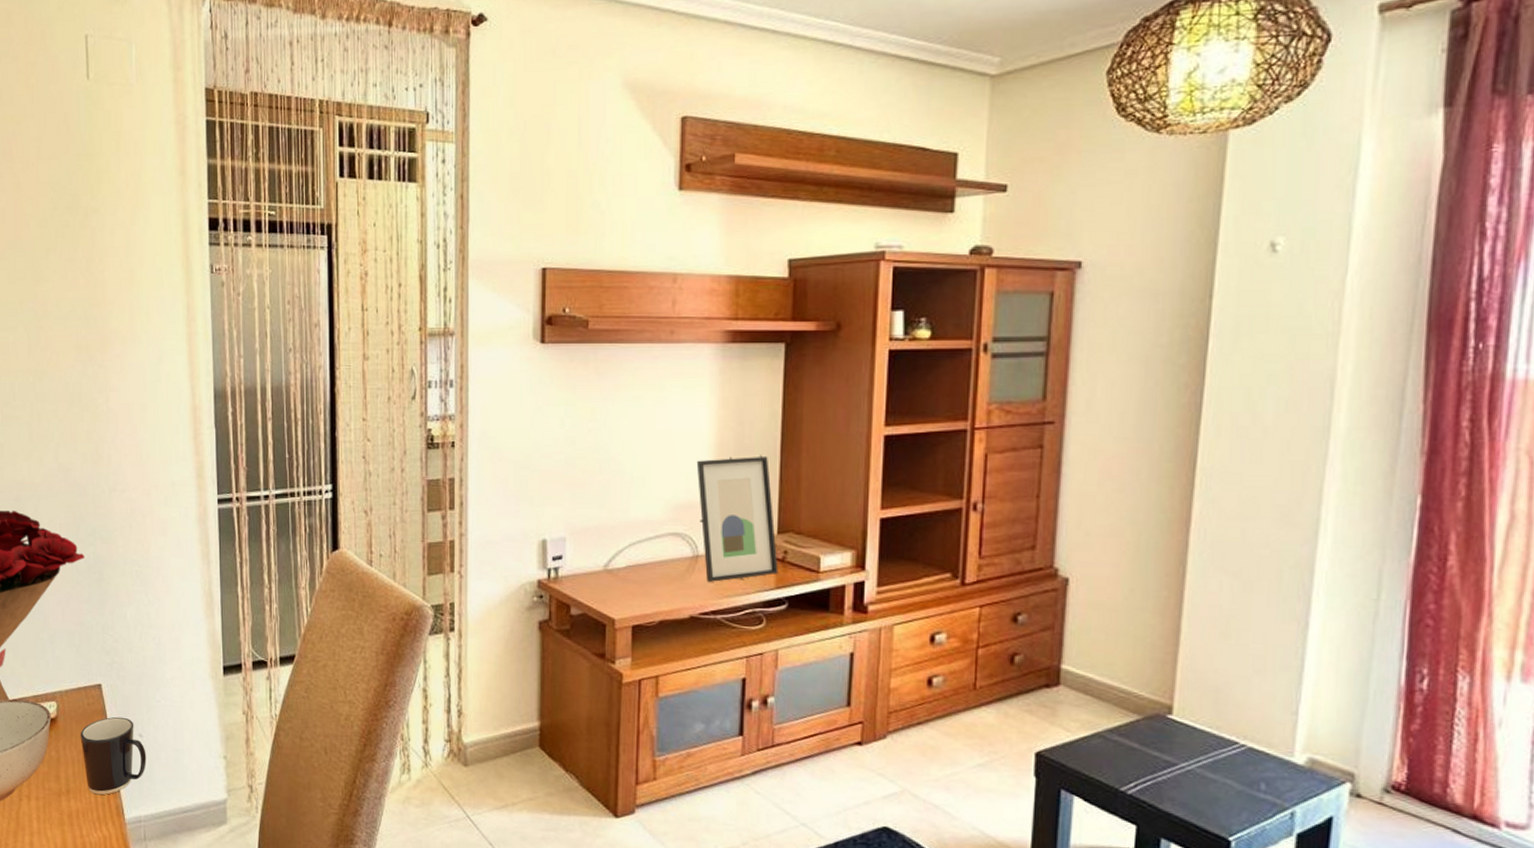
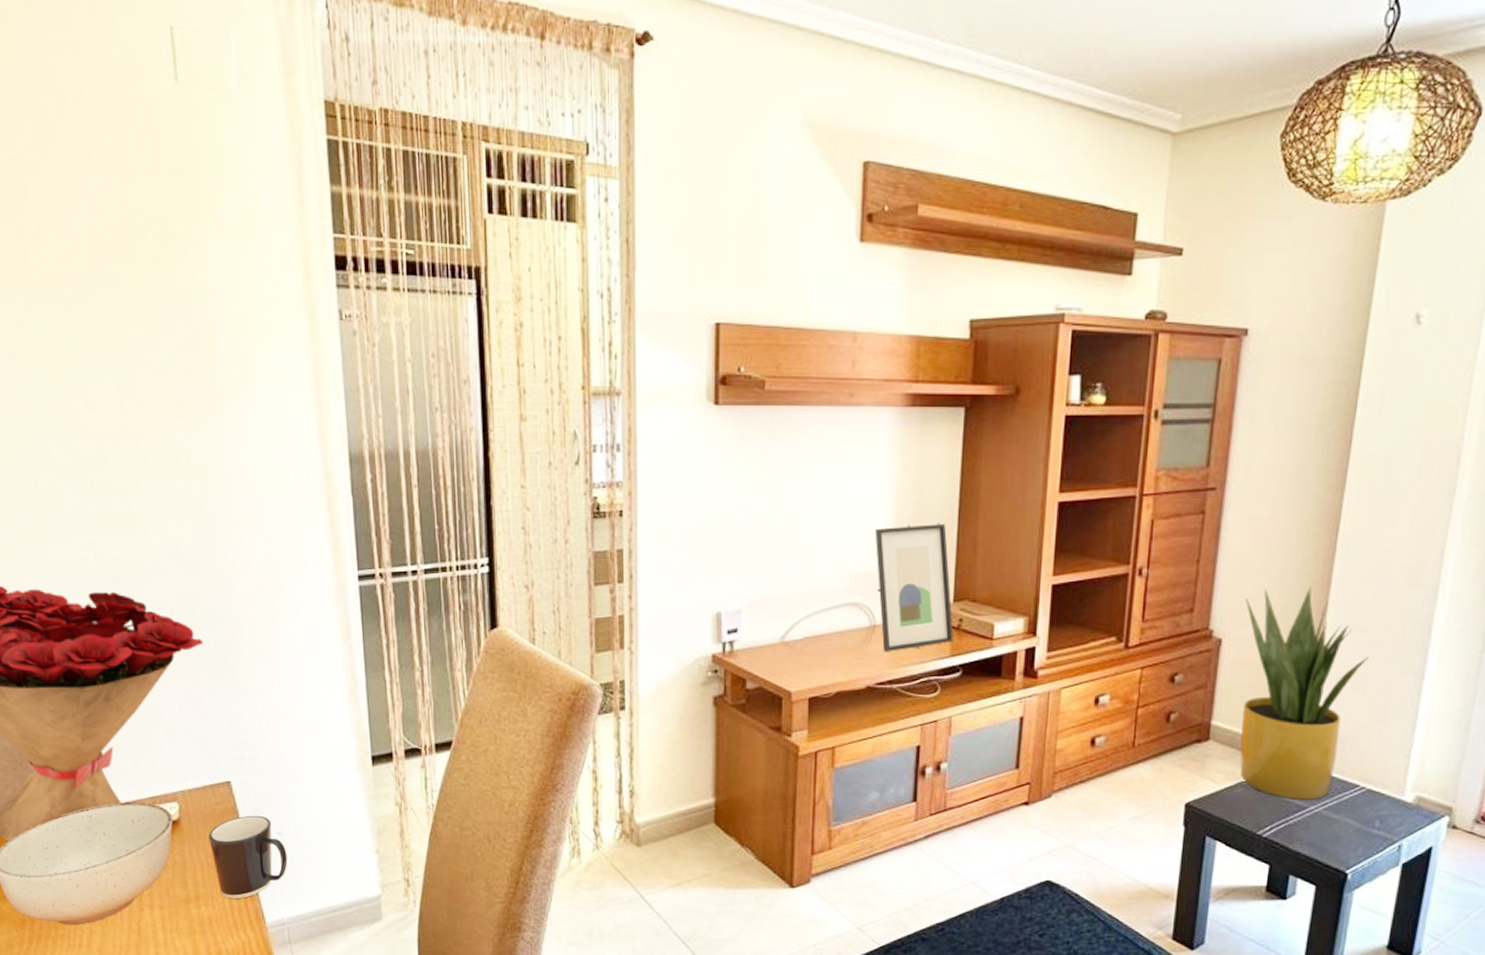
planter: none [1093,525,1241,756] -> present [1240,586,1369,800]

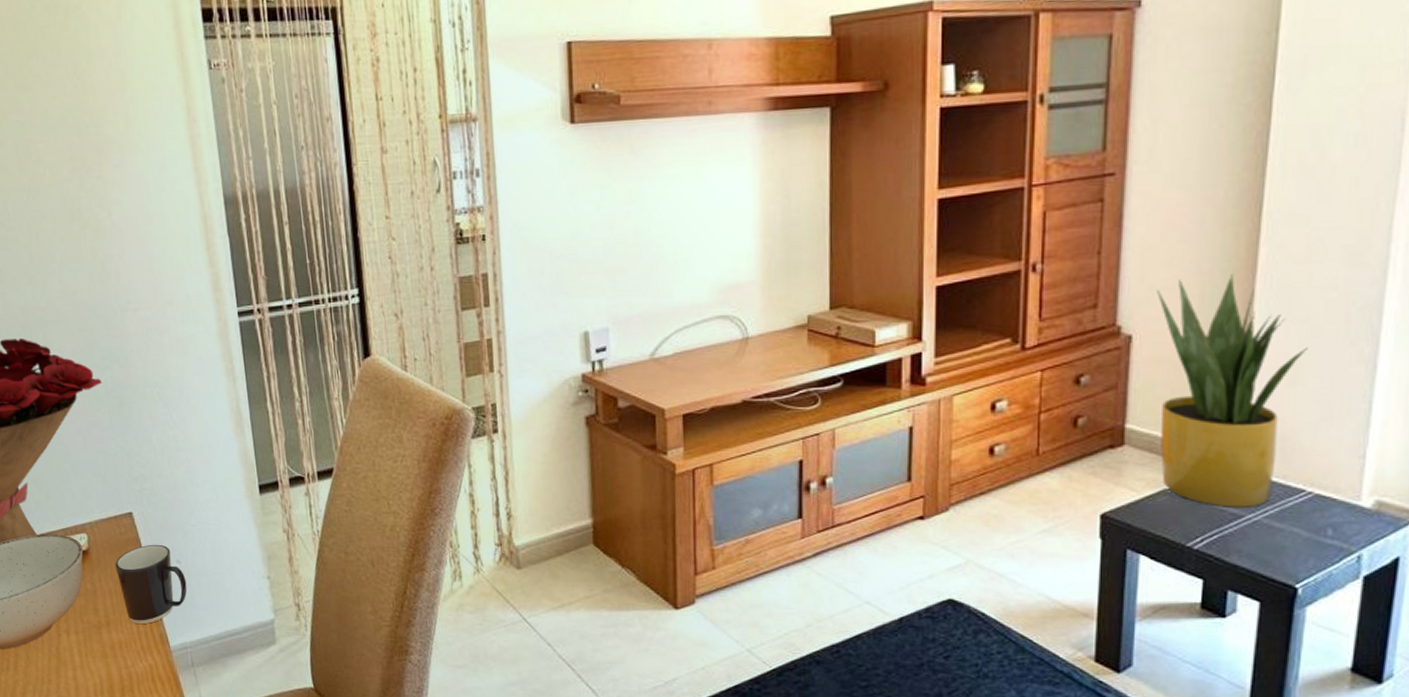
picture frame: present [874,521,954,651] -> none [742,227,832,364]

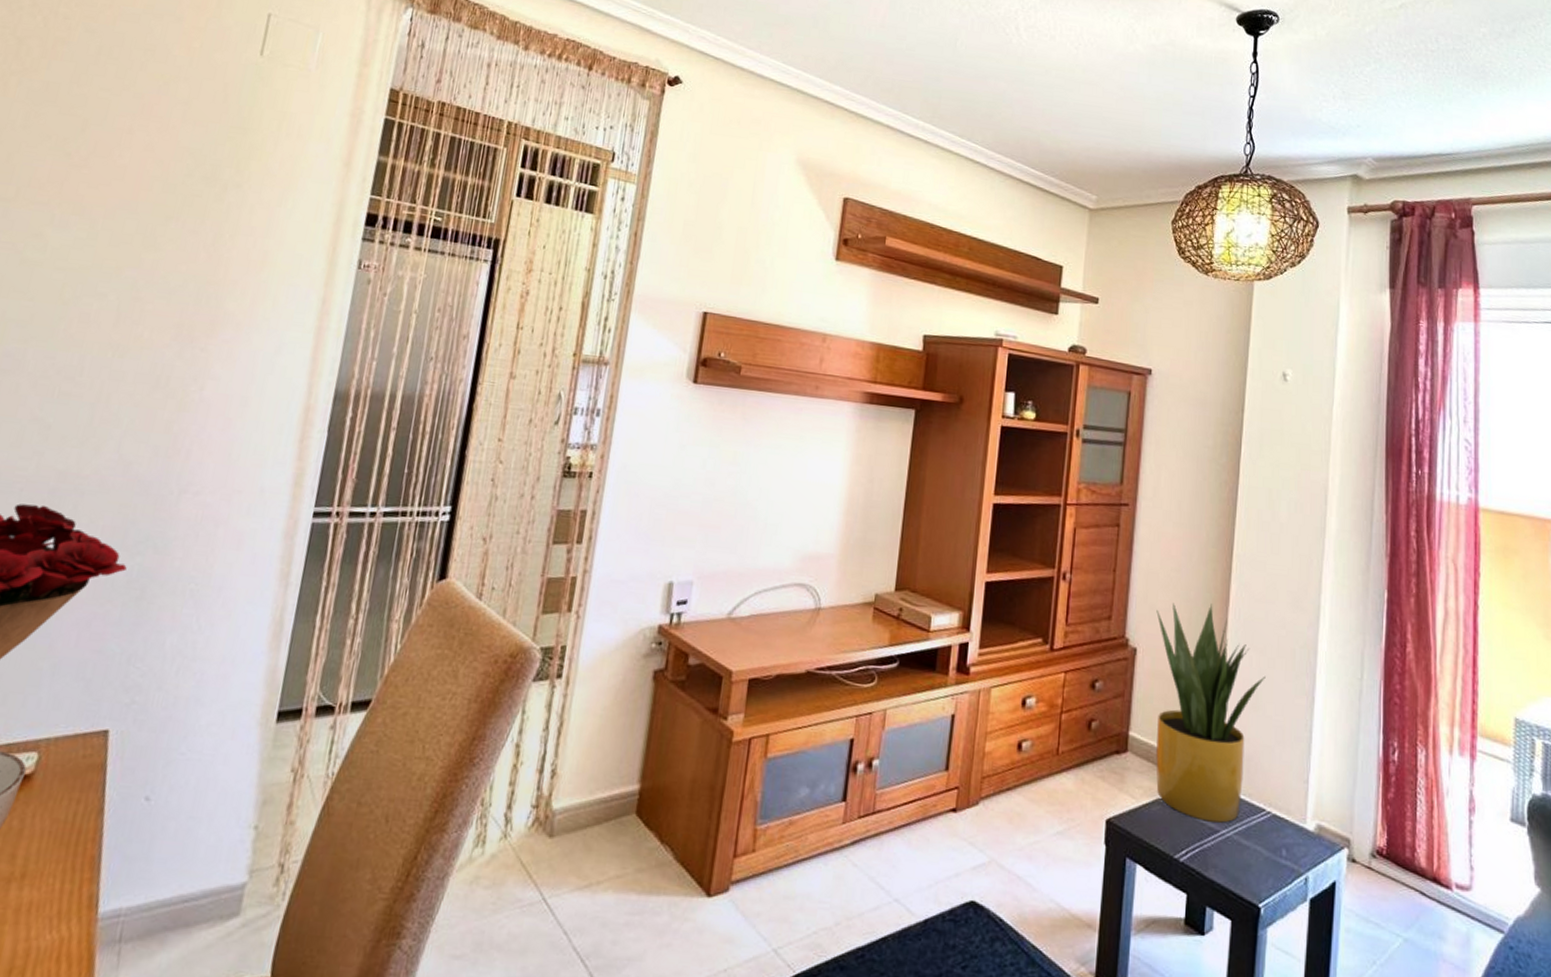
mug: present [115,544,188,625] -> none [54,773,150,881]

